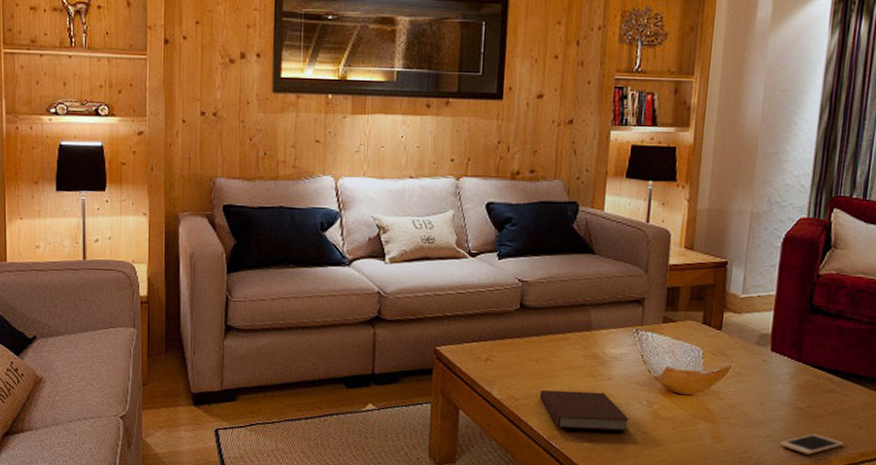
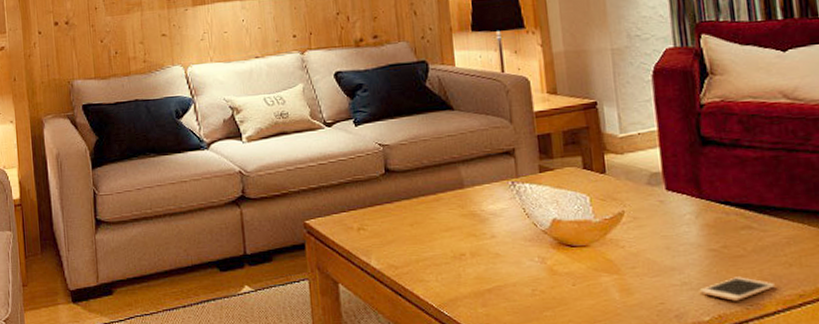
notebook: present [539,389,629,432] -> none [420,252,524,294]

